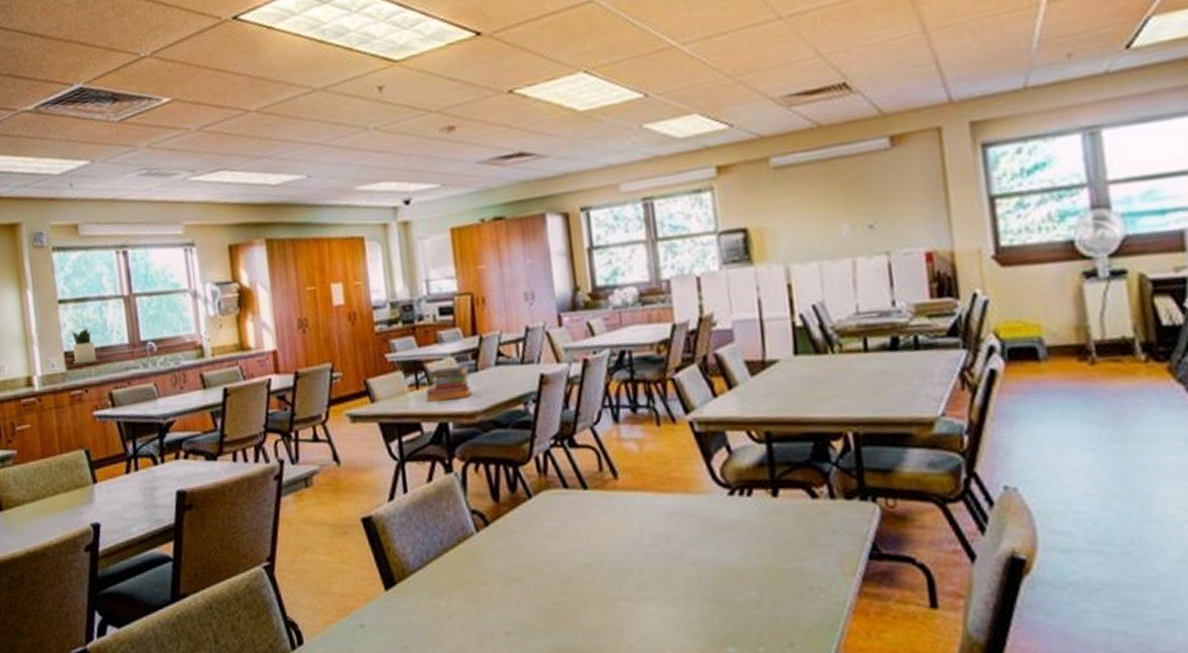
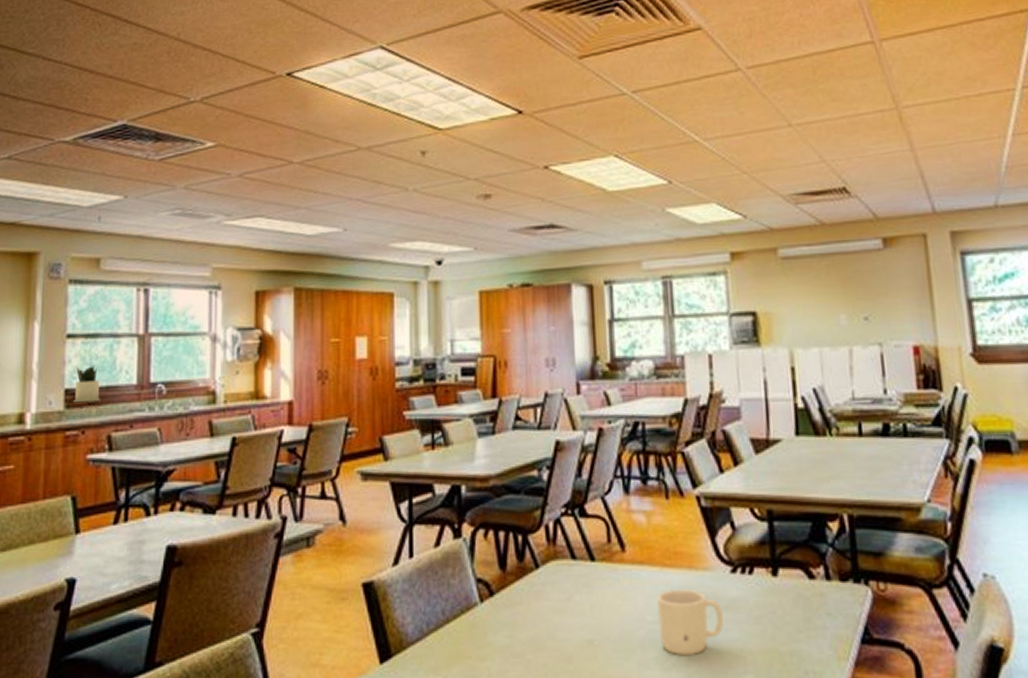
books: present [426,366,471,402] -> none [441,429,487,463]
mug: none [653,512,722,576] -> present [657,589,723,656]

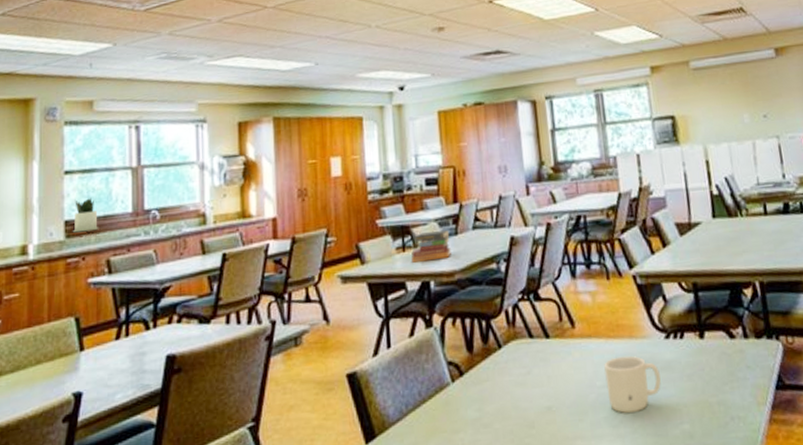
books: none [441,429,487,463] -> present [411,230,451,263]

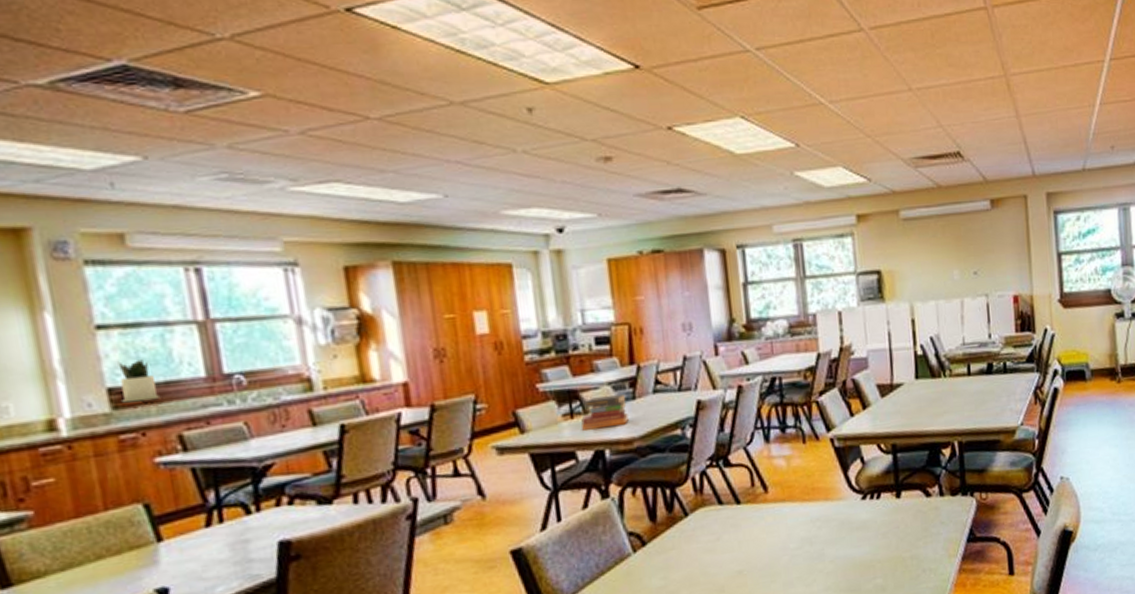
mug: present [604,355,661,414] -> none [798,517,856,573]

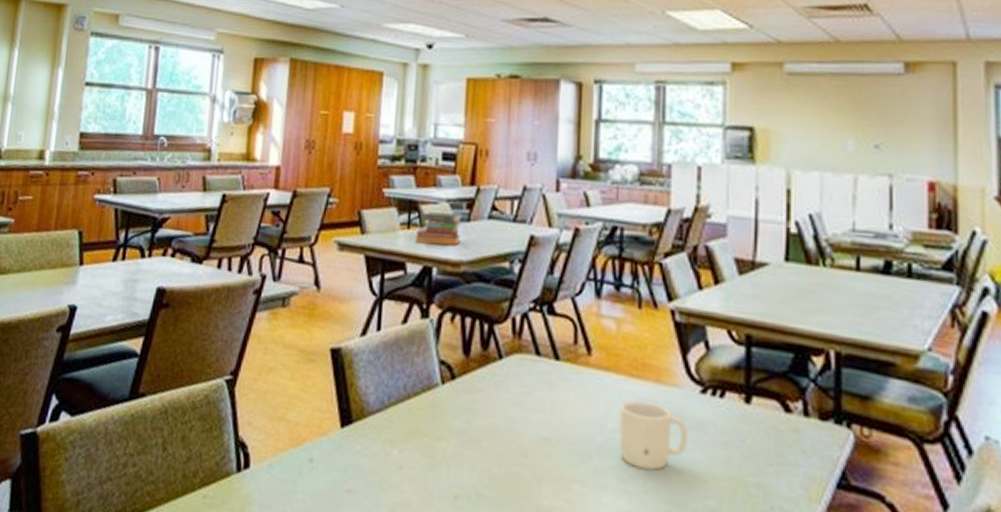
planter: present [118,359,161,403] -> none [85,113,110,148]
mug: none [798,517,856,573] -> present [619,400,688,471]

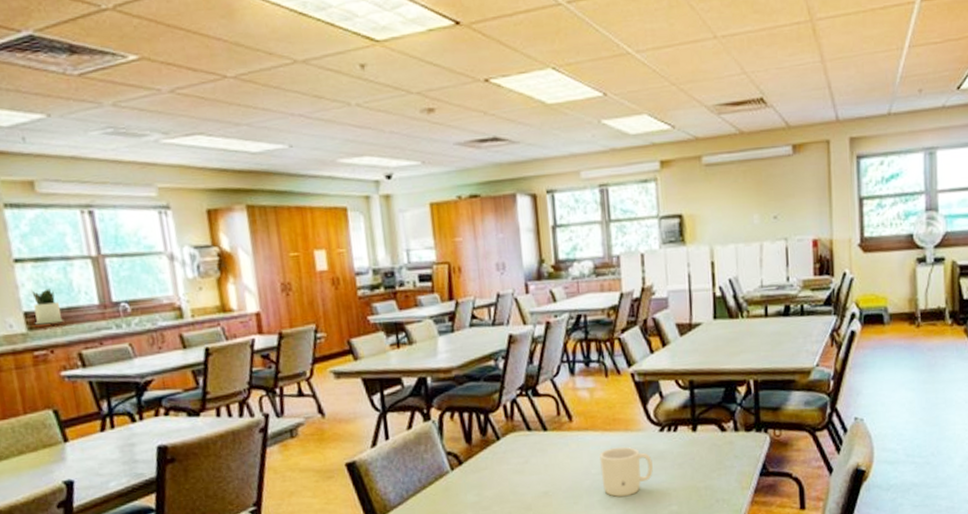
planter: none [85,113,110,148] -> present [31,288,65,325]
books: present [416,212,462,246] -> none [406,327,448,359]

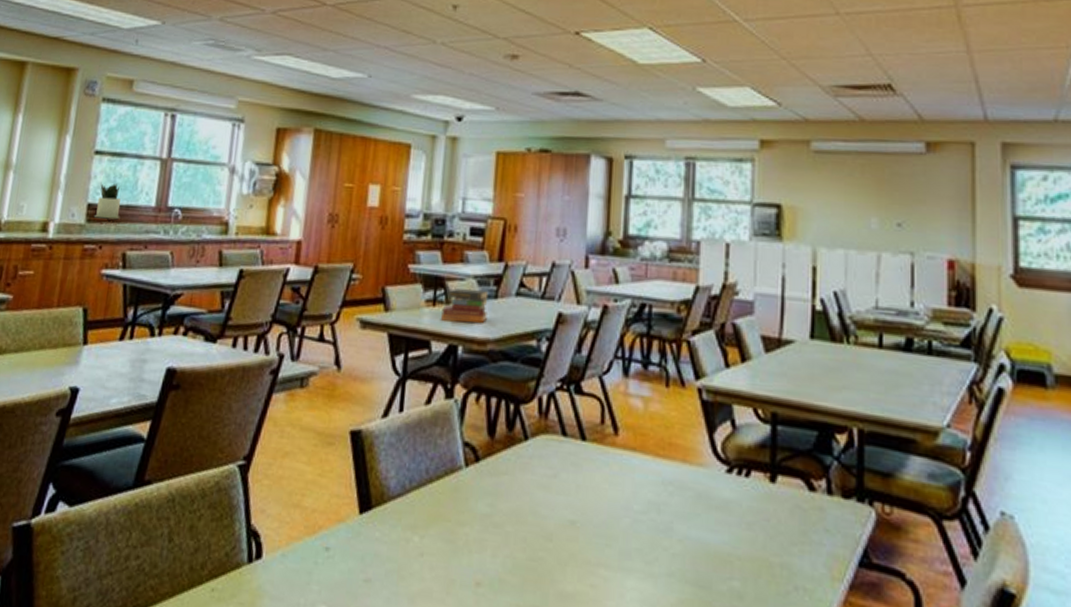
books: none [406,327,448,359] -> present [441,288,489,324]
mug: present [600,446,653,497] -> none [645,481,713,553]

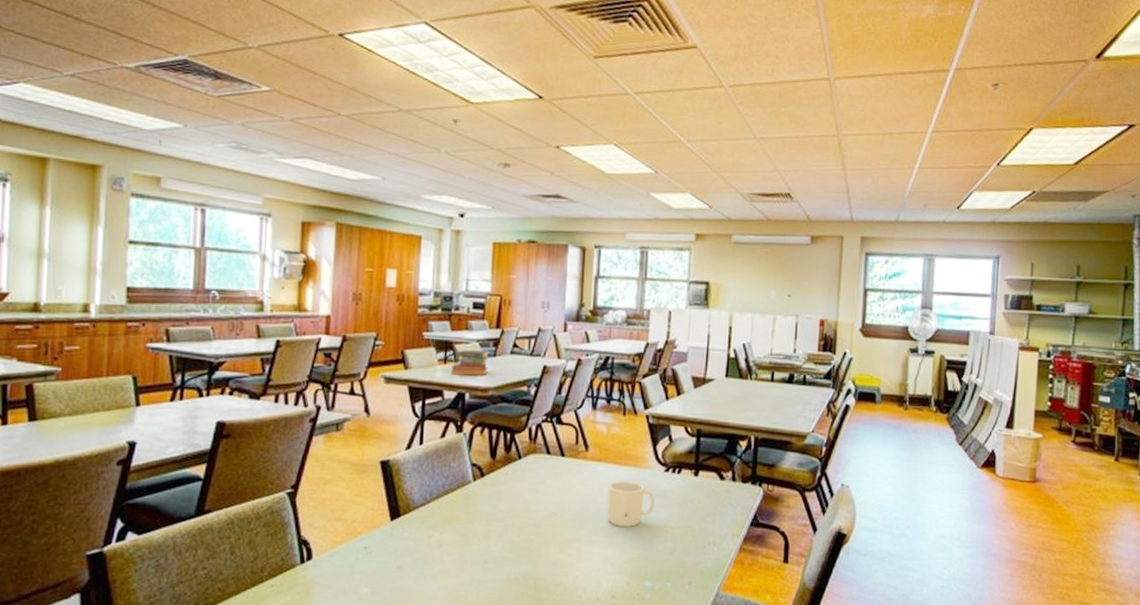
planter: present [93,183,121,220] -> none [133,269,160,301]
mug: none [645,481,713,553] -> present [607,480,655,528]

